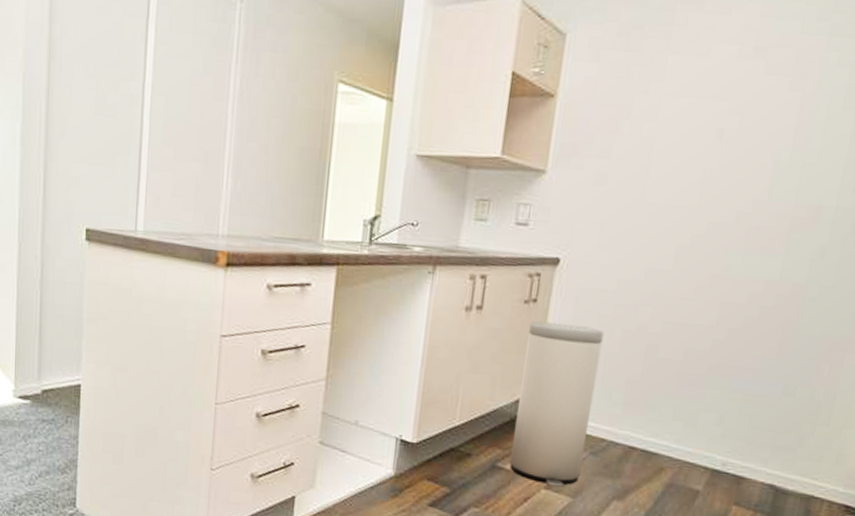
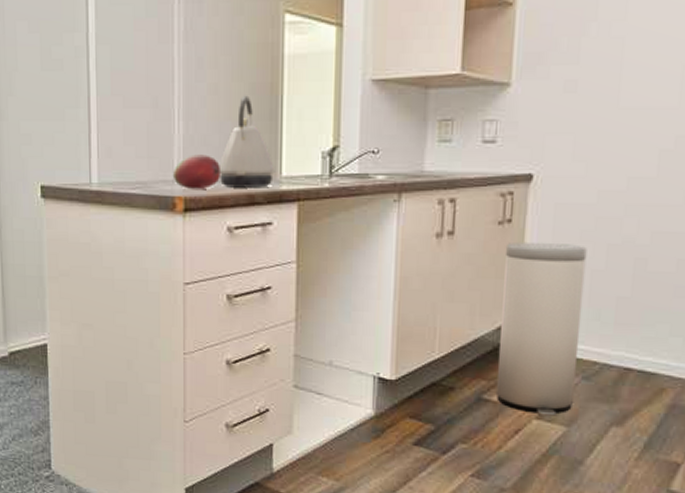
fruit: none [217,211,265,247] -> present [172,154,220,190]
kettle: none [263,158,318,250] -> present [219,95,275,188]

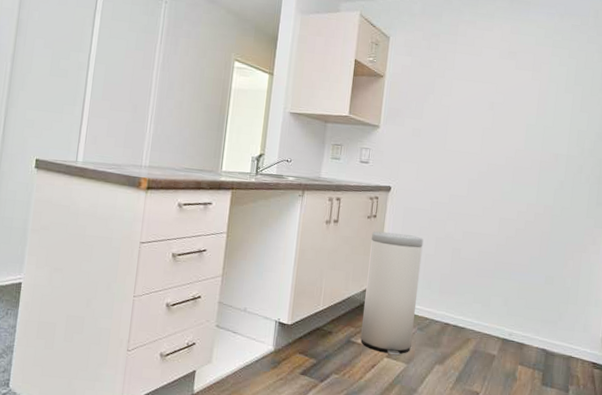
fruit: present [172,154,220,190] -> none [141,149,178,175]
kettle: present [219,95,275,188] -> none [176,112,218,178]

